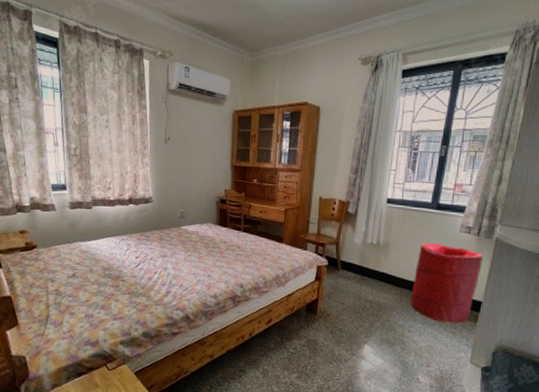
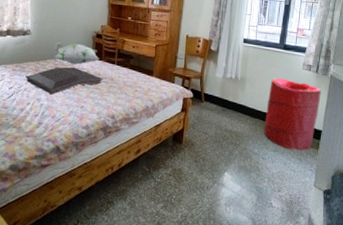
serving tray: none [151,234,230,264] -> present [25,66,104,95]
decorative pillow: none [178,210,225,232] -> present [54,44,100,65]

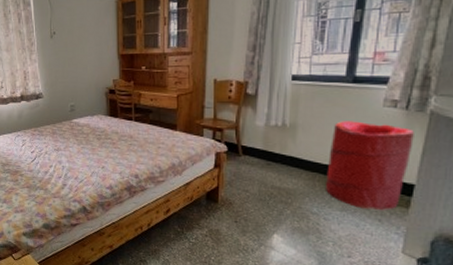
serving tray: present [25,66,104,95] -> none [44,127,122,156]
decorative pillow: present [54,44,100,65] -> none [69,103,116,124]

